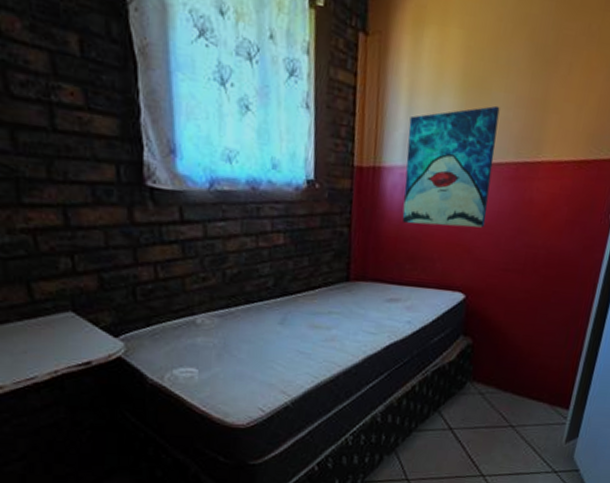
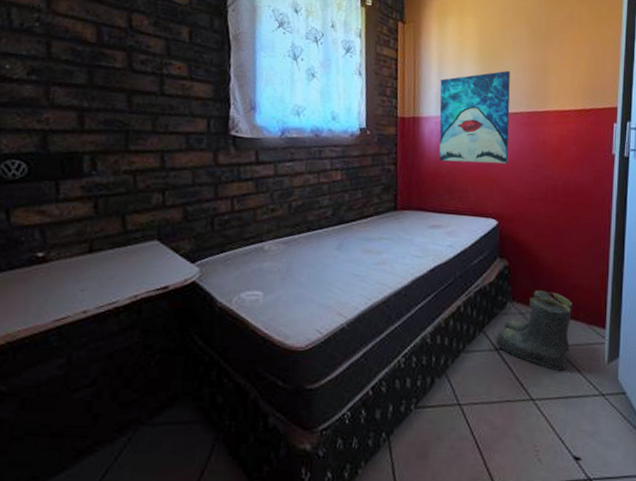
boots: none [450,370,537,449] -> present [495,290,572,371]

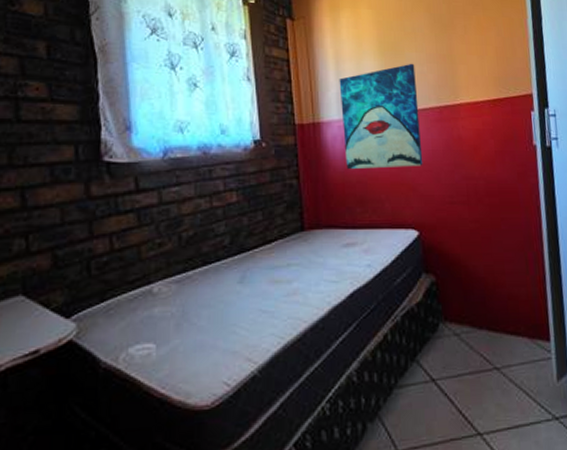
boots: present [495,290,572,371] -> none [431,305,514,397]

